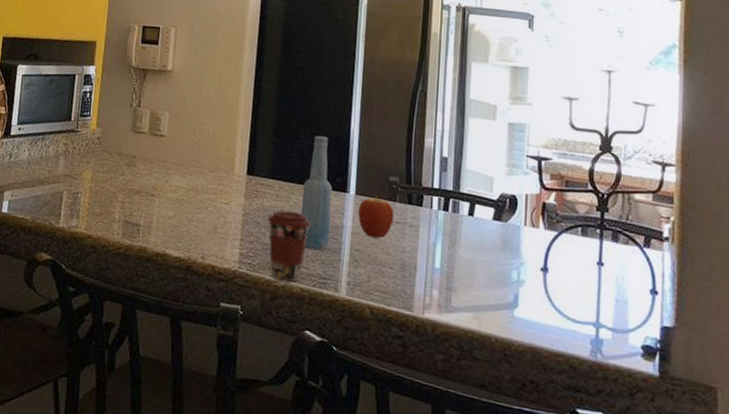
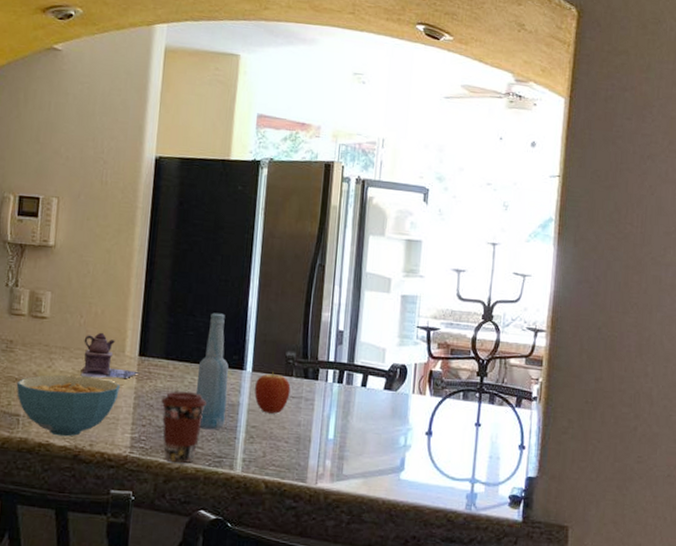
cereal bowl: none [138,189,229,248] -> present [16,375,120,437]
teapot: none [194,151,248,196] -> present [80,332,140,378]

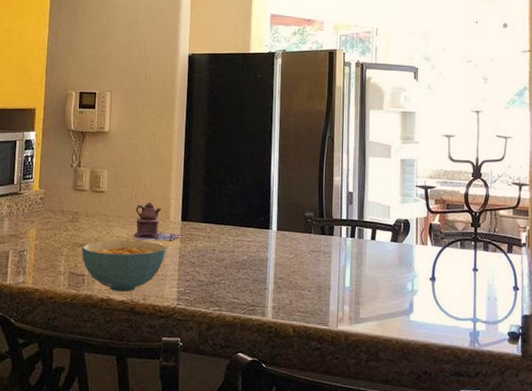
coffee cup: present [161,391,207,463] -> none [202,250,240,312]
bottle: present [195,313,229,430] -> none [230,181,257,283]
fruit: present [254,371,291,414] -> none [280,230,310,266]

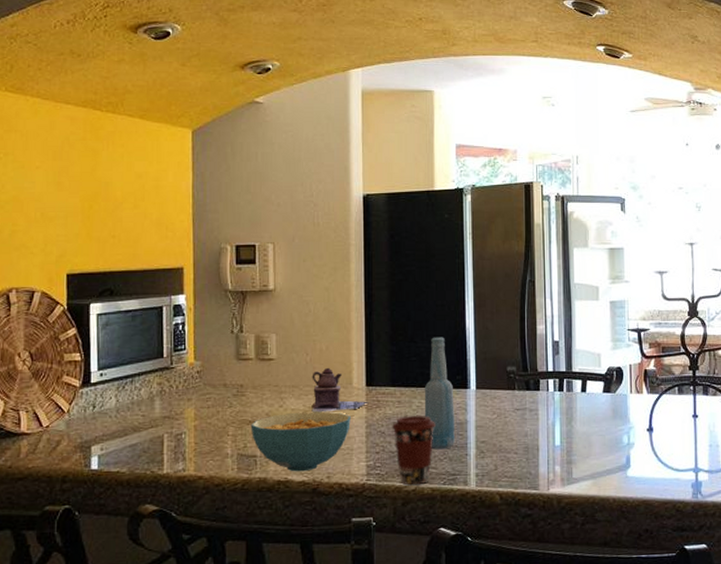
coffee cup: none [202,250,240,312] -> present [392,416,436,485]
bottle: none [230,181,257,283] -> present [424,337,455,450]

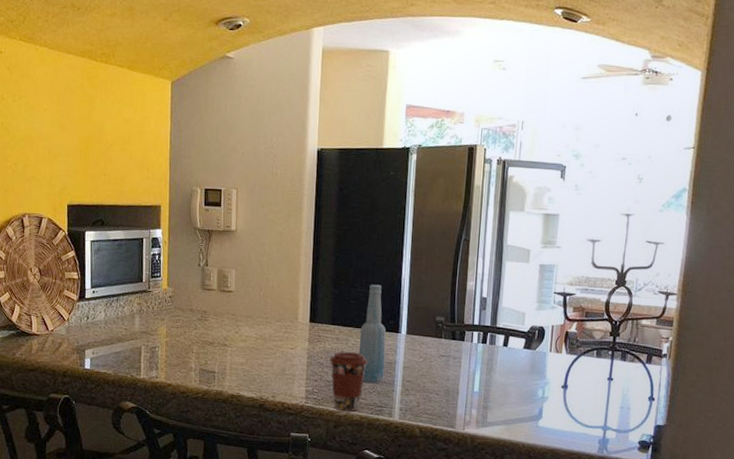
cereal bowl: present [250,411,351,472] -> none [211,339,295,390]
teapot: present [311,367,369,413] -> none [262,303,311,341]

